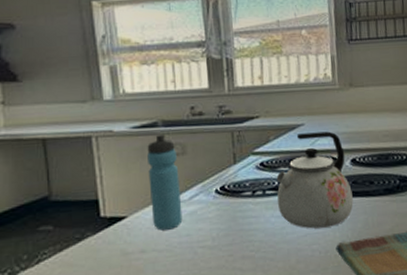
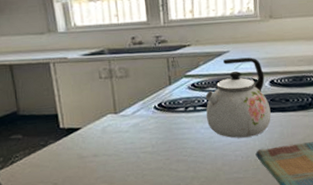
water bottle: present [147,134,183,231] -> none [96,61,127,139]

